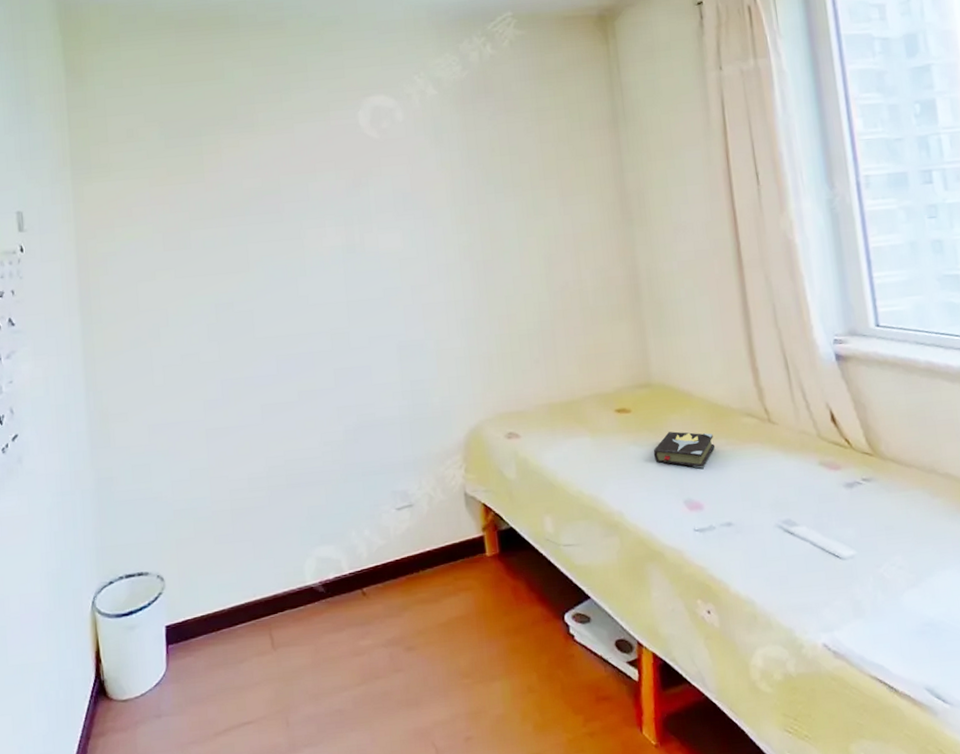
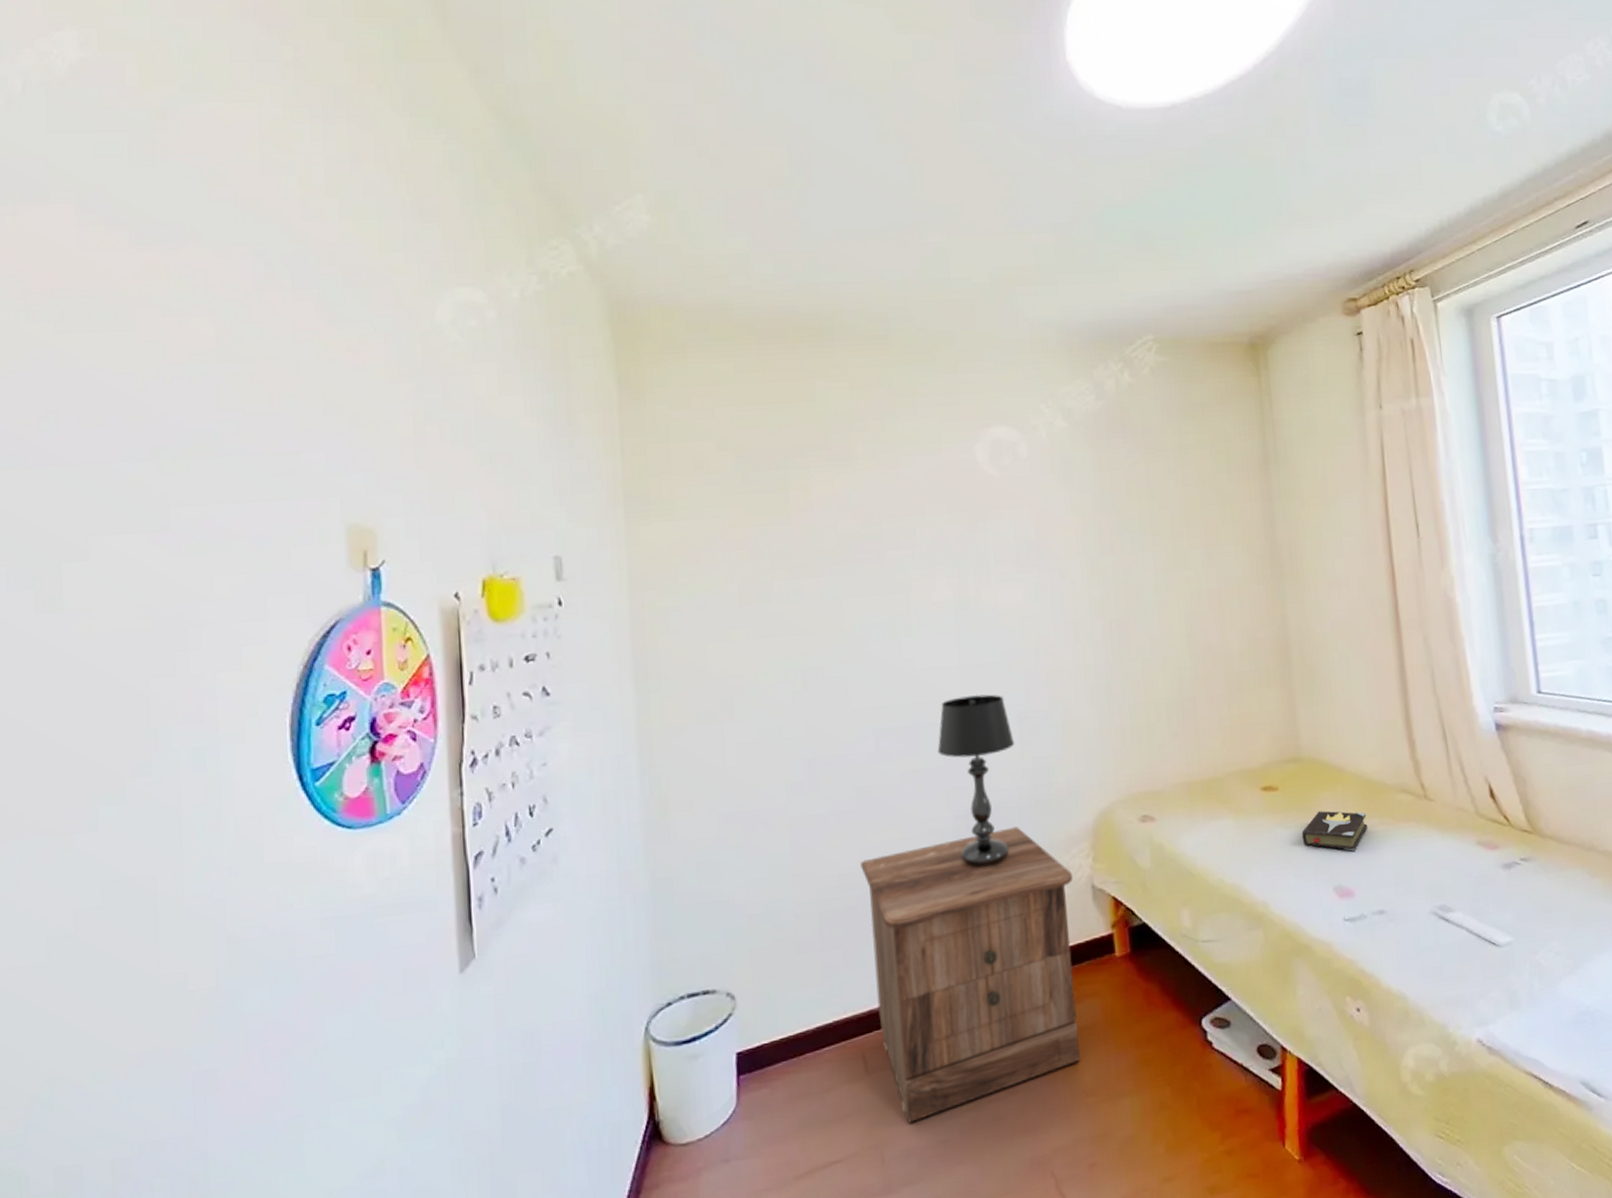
nightstand: none [266,440,456,693] -> present [860,827,1080,1123]
table lamp: none [329,326,396,475] -> present [937,694,1015,868]

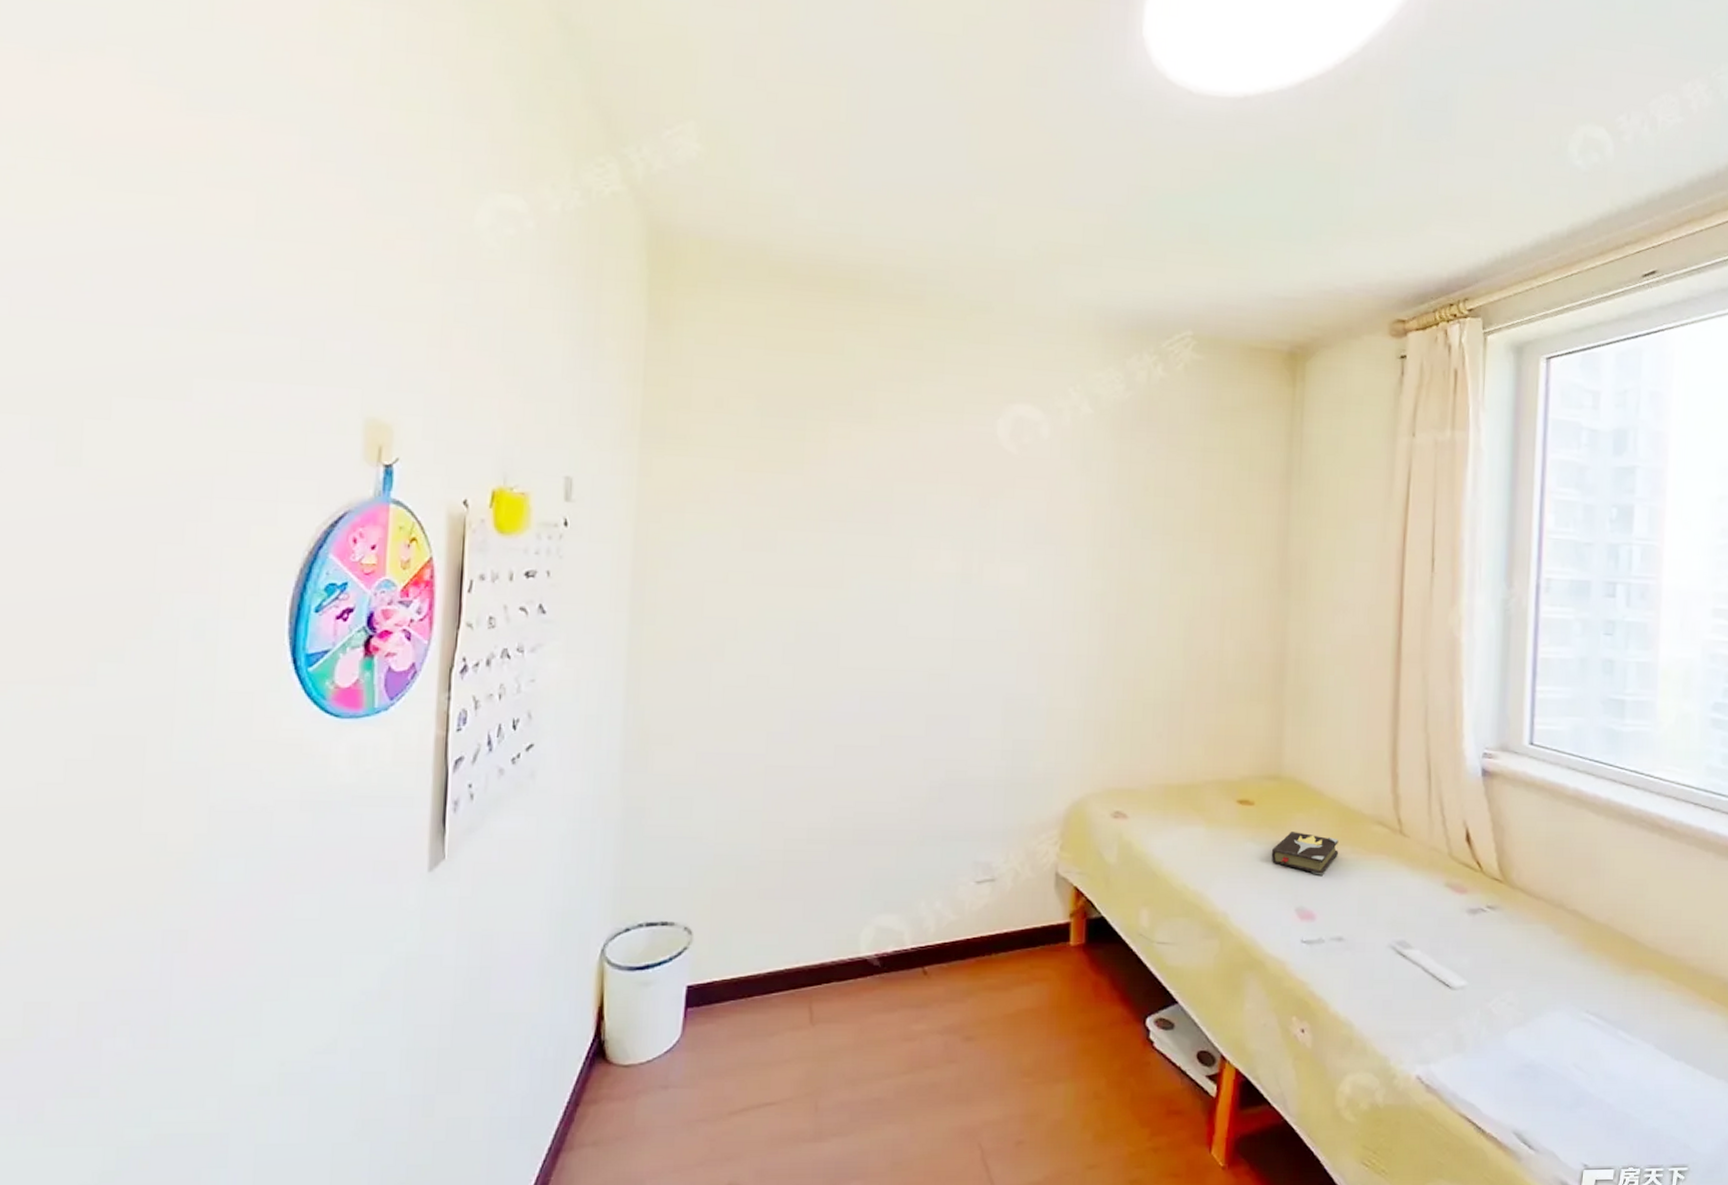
nightstand: present [860,827,1080,1123] -> none [830,805,1038,1077]
table lamp: present [937,694,1015,868] -> none [920,670,999,840]

